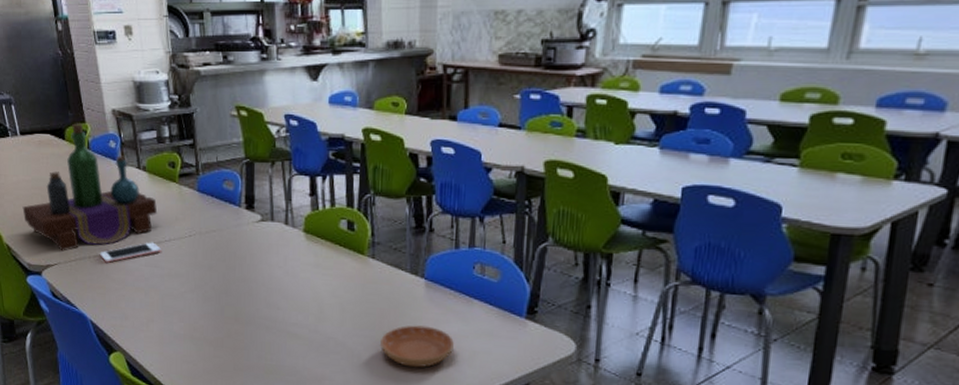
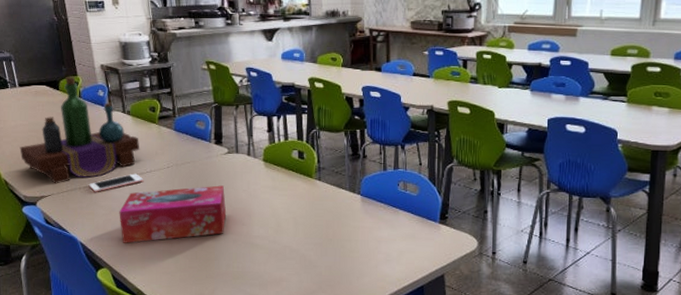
tissue box: none [133,259,258,325] -> present [119,185,226,243]
saucer: present [380,325,454,368] -> none [327,232,385,267]

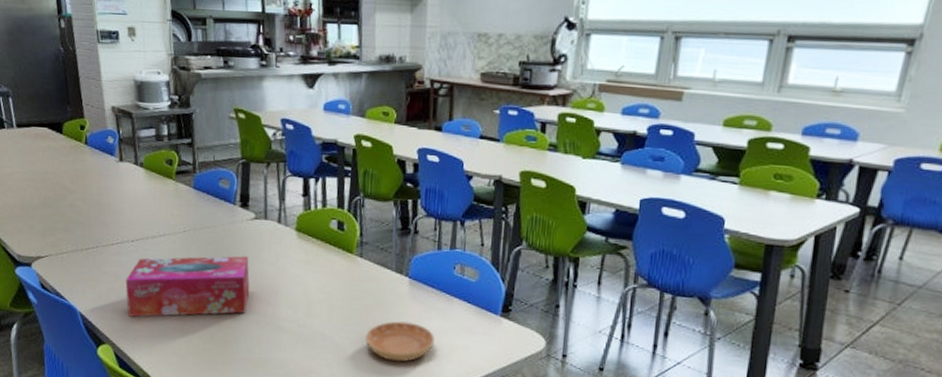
bottle: present [20,76,140,184] -> none [15,118,153,244]
cell phone: present [88,173,143,192] -> none [92,236,155,256]
saucer: none [327,232,385,267] -> present [365,321,434,362]

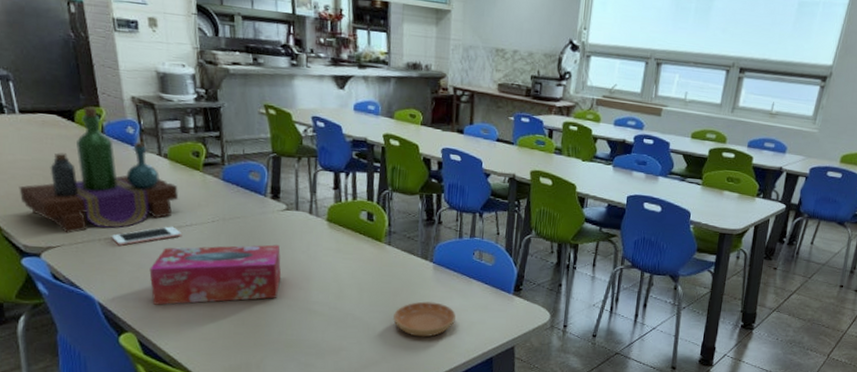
bottle: none [15,118,153,244] -> present [19,106,179,233]
cell phone: none [92,236,155,256] -> present [111,226,181,246]

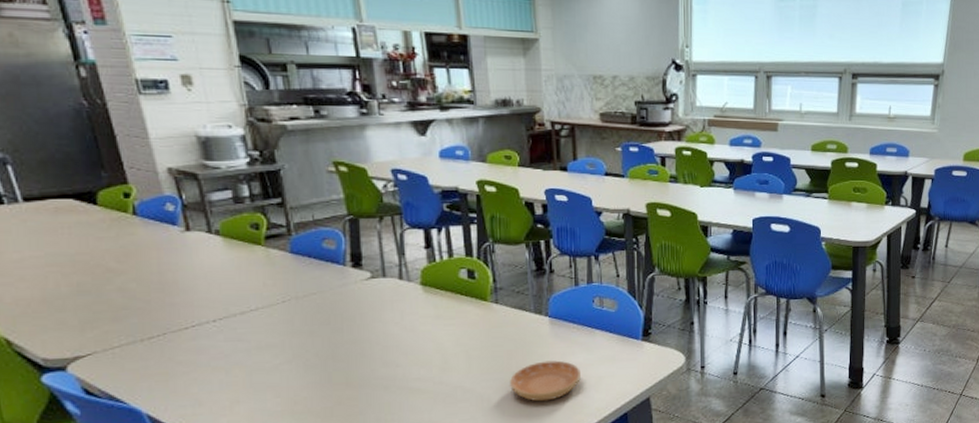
bottle: present [19,106,179,233] -> none [30,185,239,338]
cell phone: present [111,226,181,246] -> none [156,313,245,344]
tissue box: present [149,244,281,305] -> none [209,319,372,409]

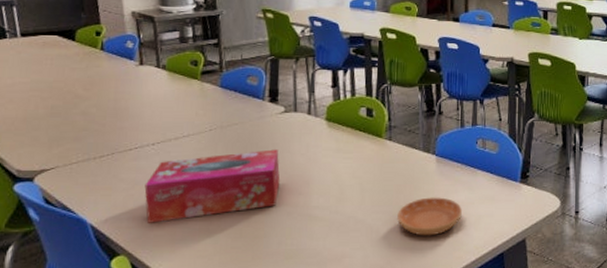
tissue box: none [209,319,372,409] -> present [144,149,280,223]

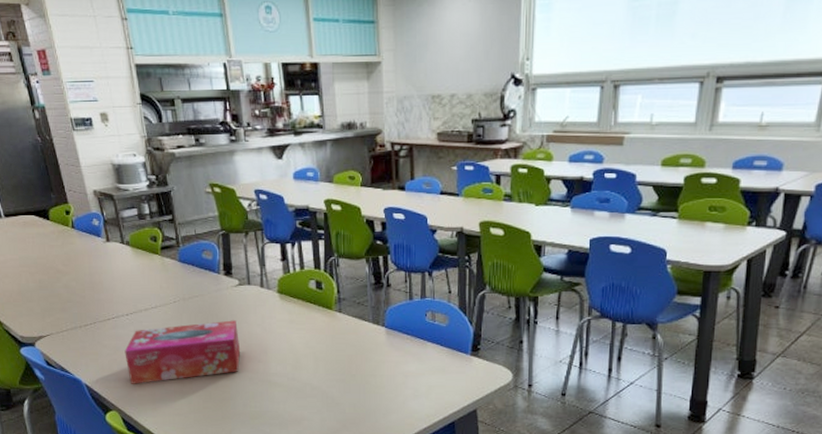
saucer: present [397,197,462,236] -> none [350,367,412,404]

